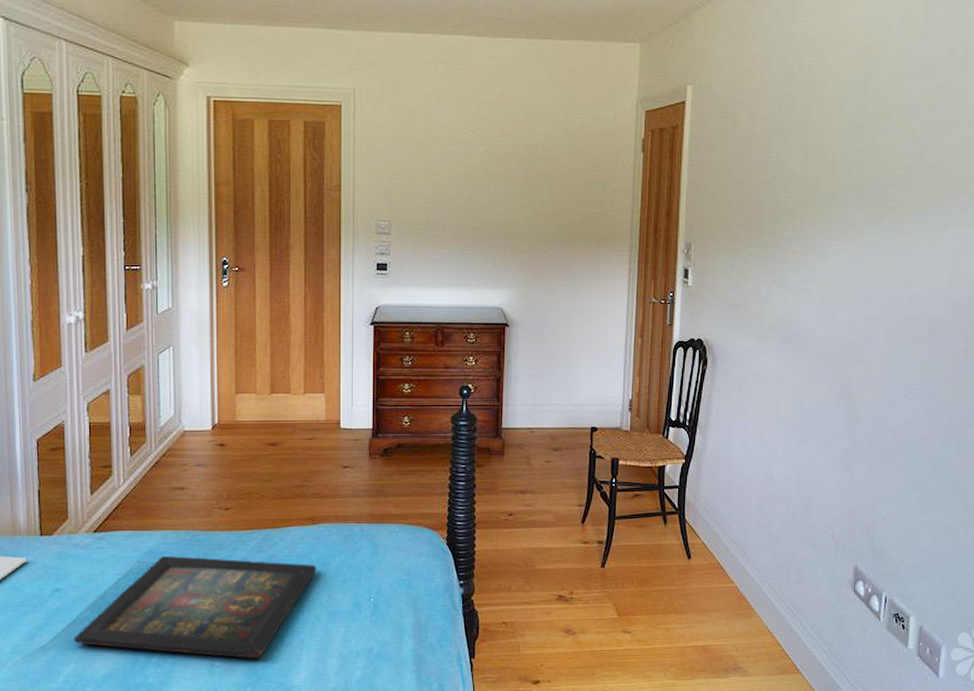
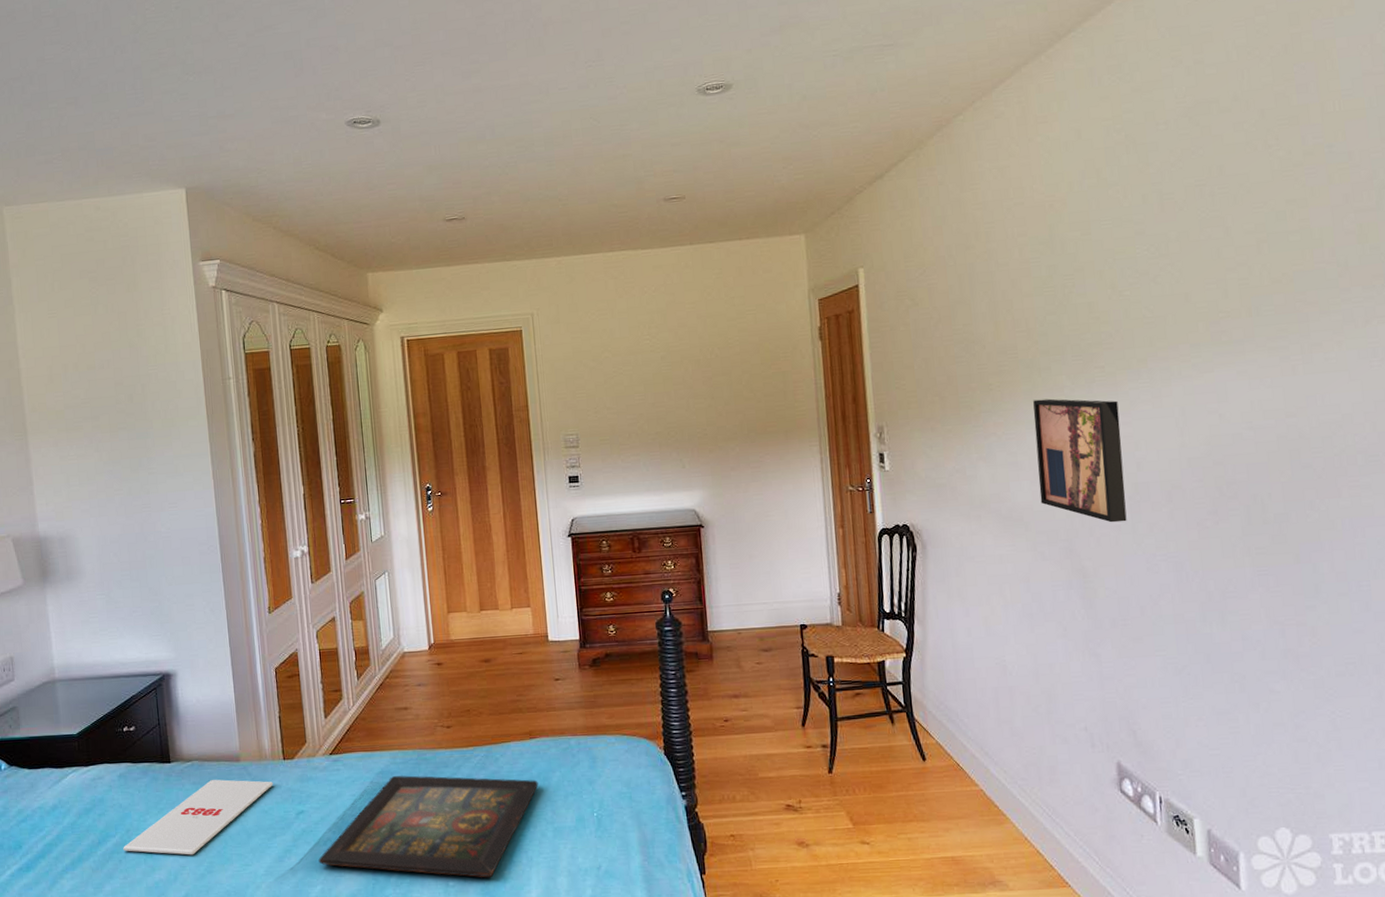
wall art: none [823,232,902,352] -> present [1033,398,1127,523]

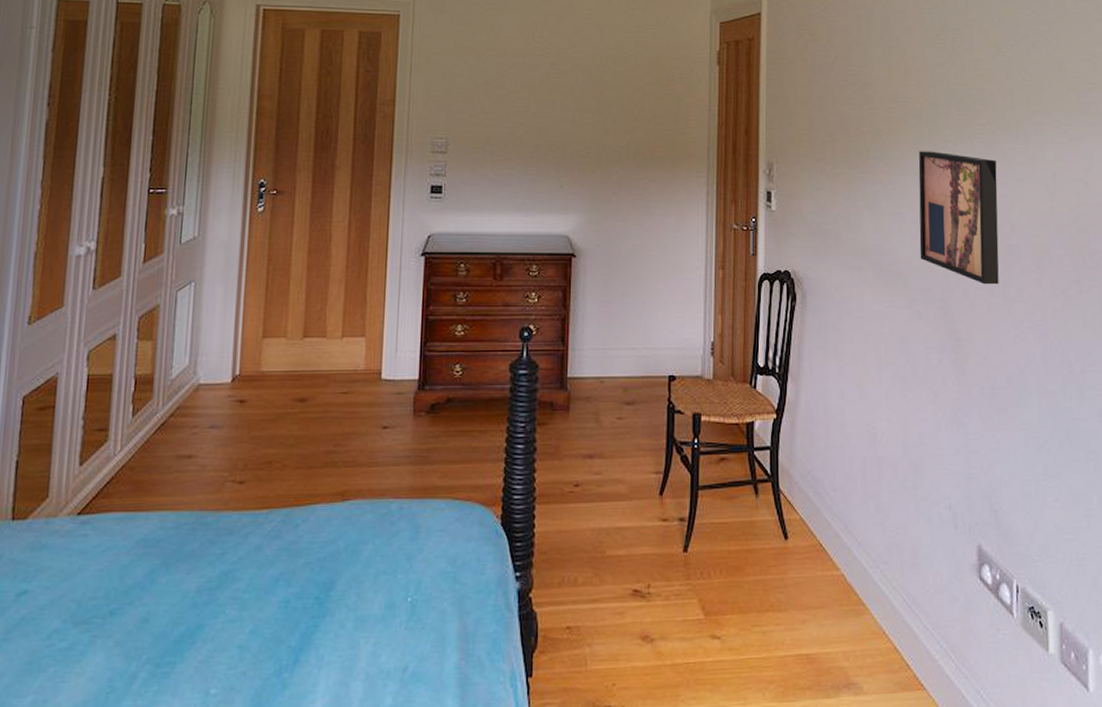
icon panel: present [318,775,539,878] -> none [36,545,345,684]

